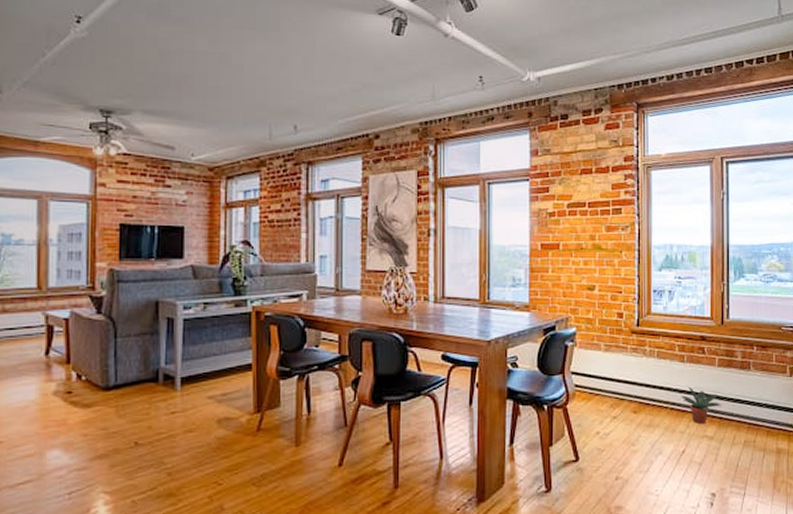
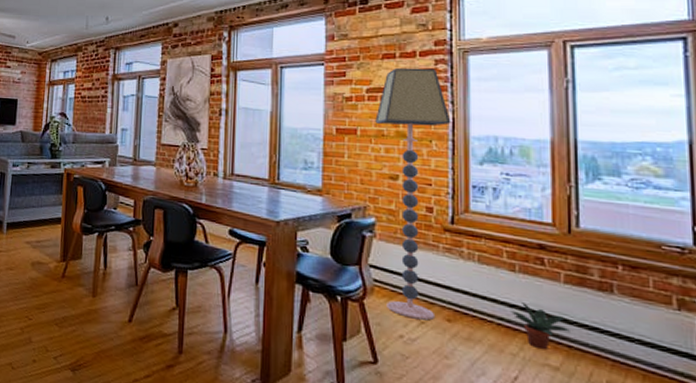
floor lamp: none [575,182,637,415] -> present [375,67,451,321]

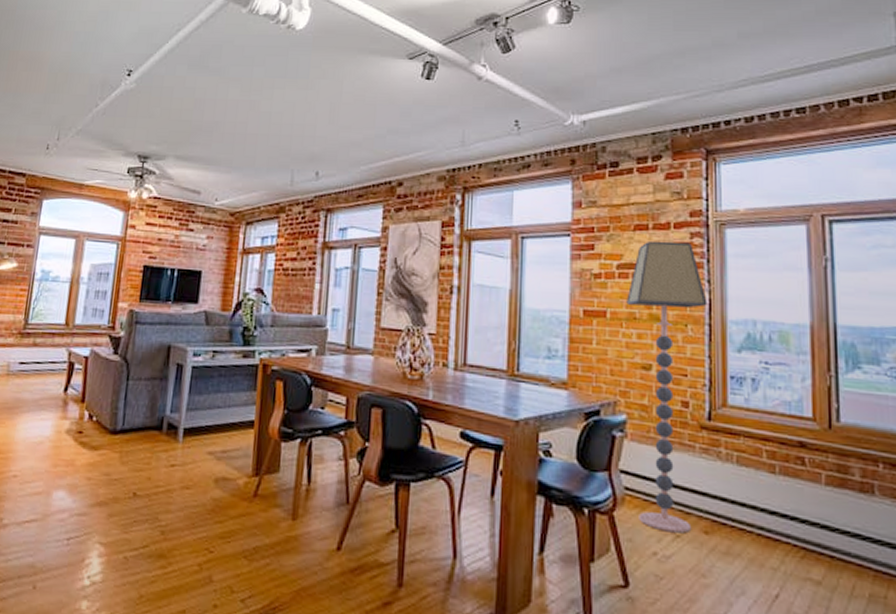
potted plant: present [510,303,570,349] -> none [770,509,832,561]

